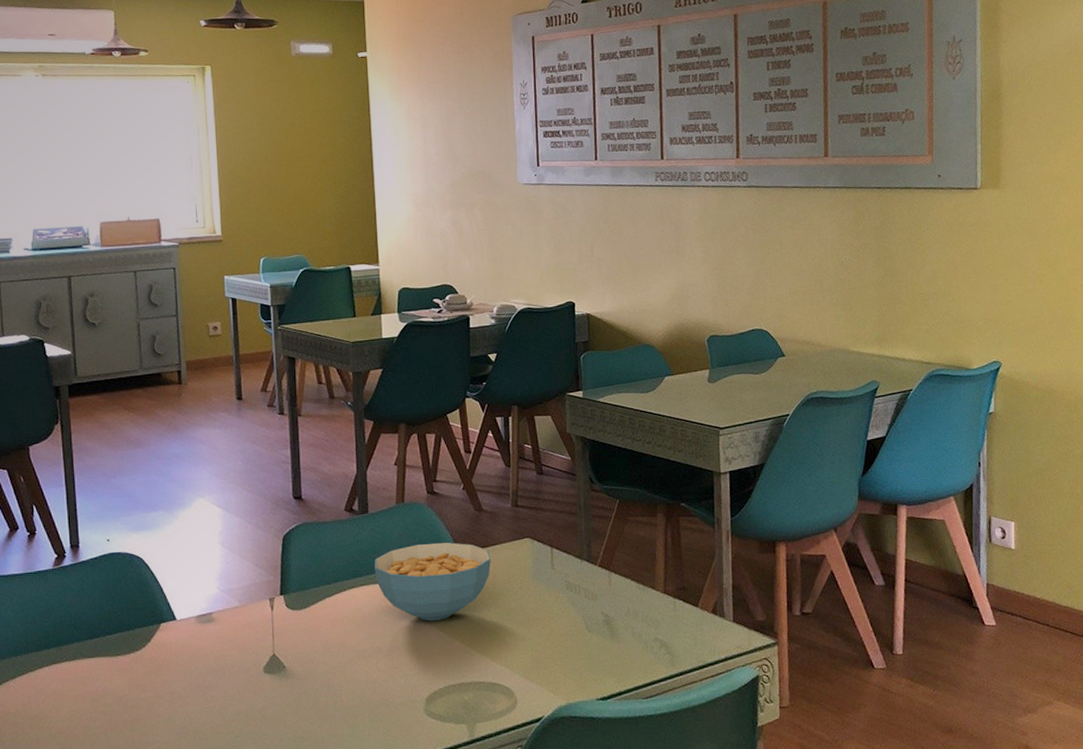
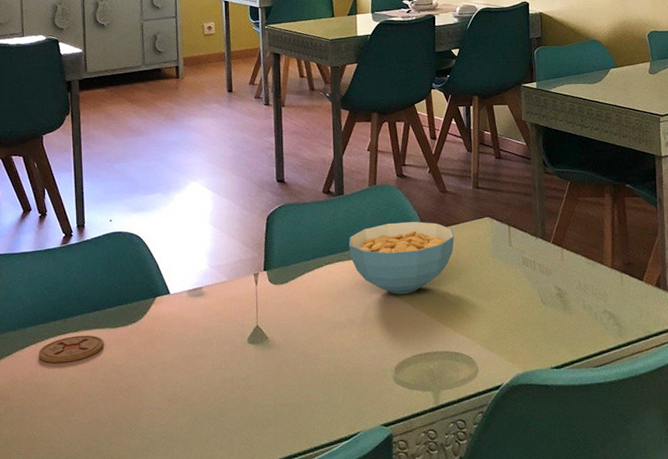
coaster: none [31,664,105,694] -> present [38,335,105,363]

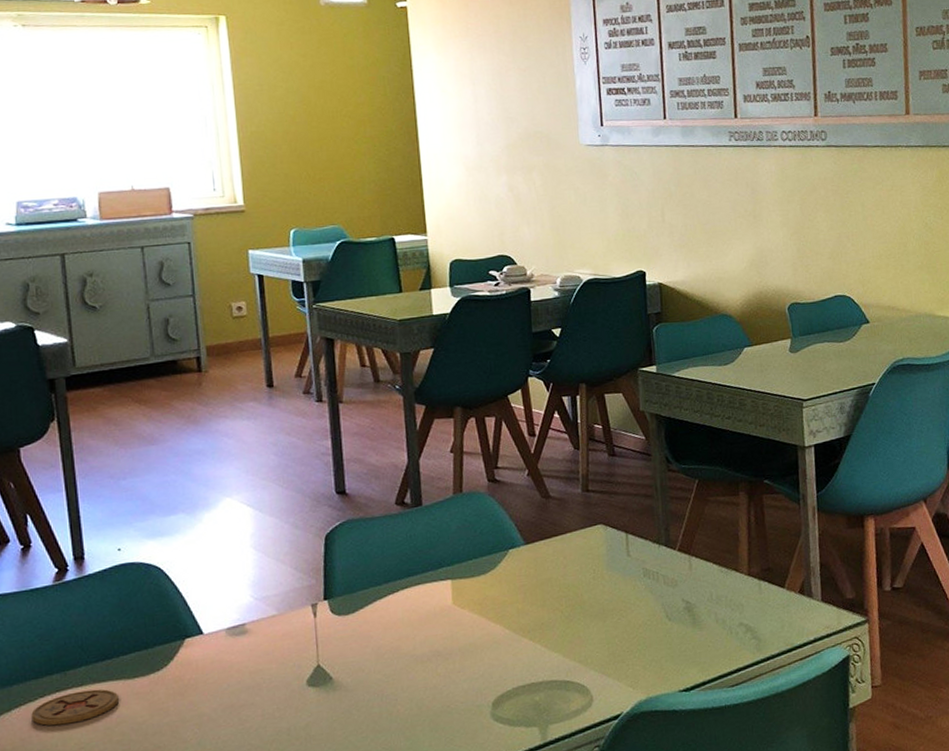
cereal bowl: present [348,221,455,295] -> none [430,533,561,619]

